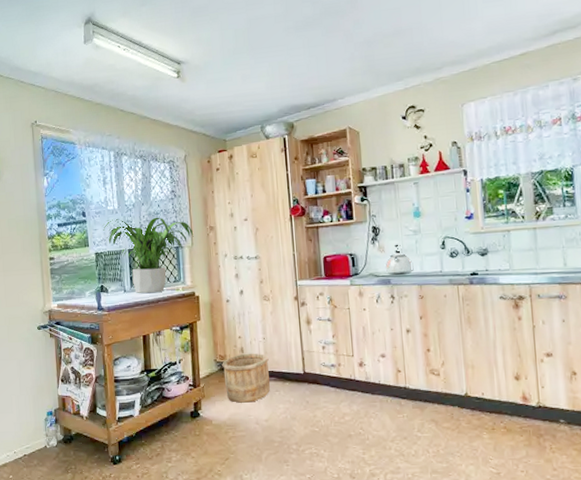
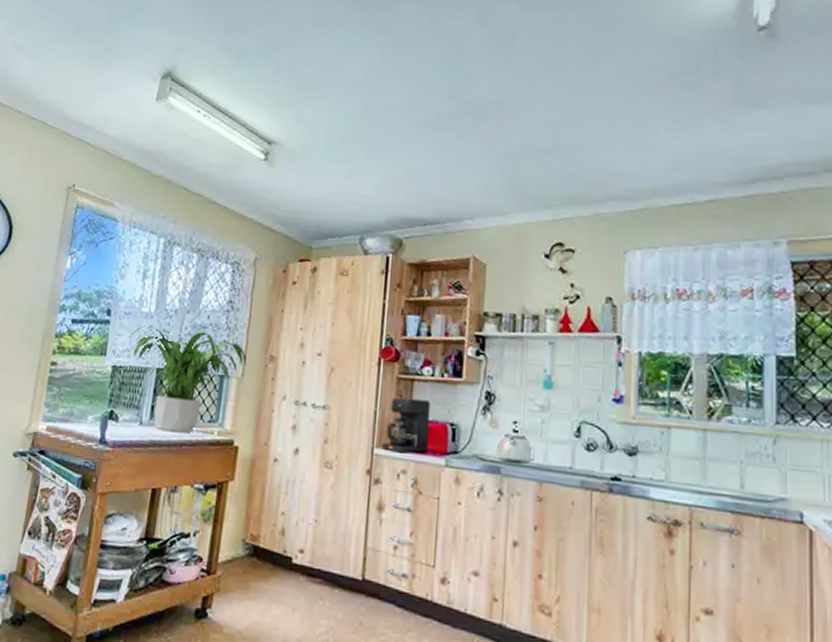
wooden bucket: present [222,353,270,403] -> none [250,538,317,610]
coffee maker: none [303,240,337,282] -> present [382,398,431,455]

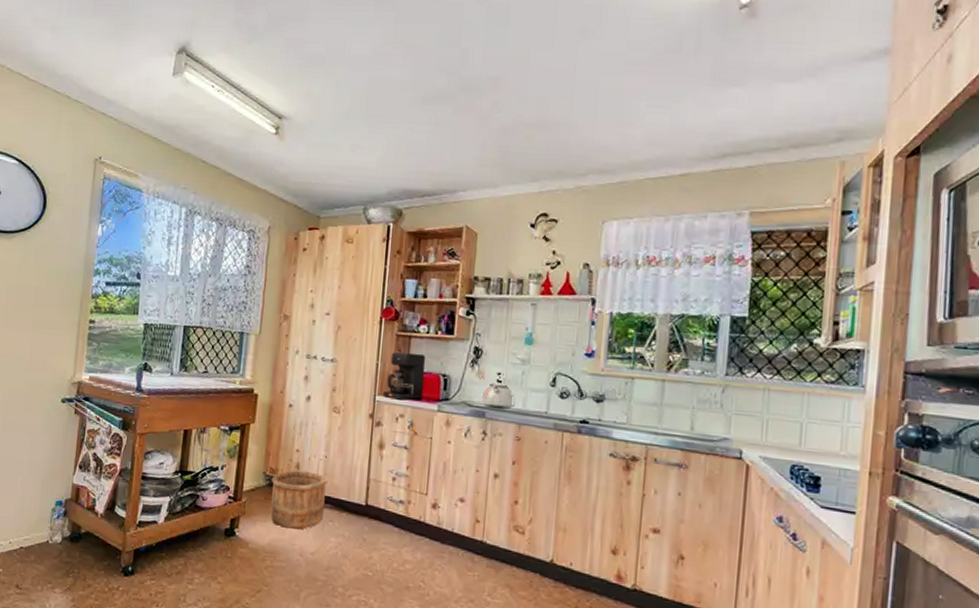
potted plant: present [129,325,247,433] -> none [158,287,264,382]
wooden bucket: none [250,538,317,610] -> present [270,471,328,529]

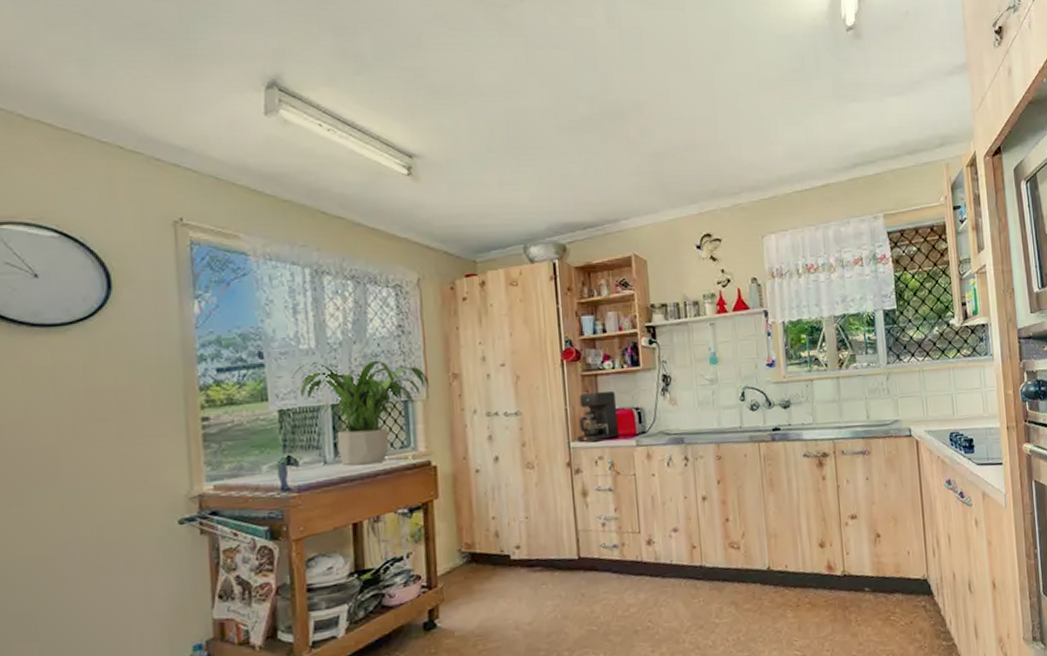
potted plant: none [158,287,264,382] -> present [291,360,430,466]
wooden bucket: present [270,471,328,529] -> none [468,537,535,605]
kettle: present [481,373,515,410] -> none [677,397,710,434]

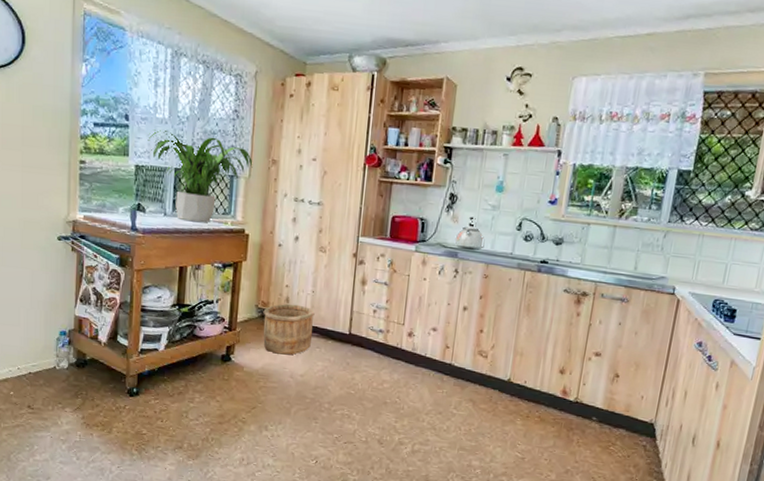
wooden bucket: none [468,537,535,605] -> present [263,304,315,355]
coffee maker: present [577,391,620,443] -> none [366,197,405,243]
kettle: none [677,397,710,434] -> present [454,218,485,251]

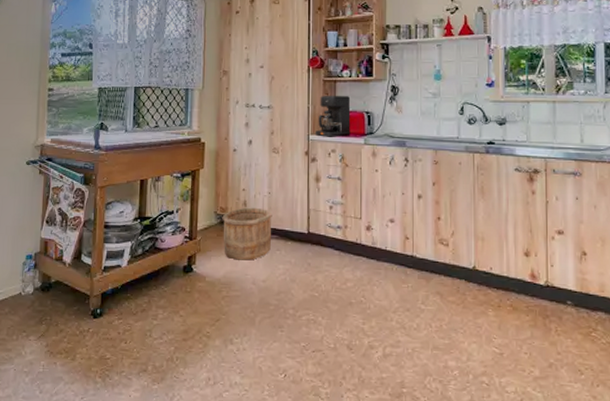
potted plant: present [148,129,253,223] -> none [109,54,206,136]
coffee maker: none [366,197,405,243] -> present [316,96,351,137]
kettle: present [454,218,485,251] -> none [401,107,430,139]

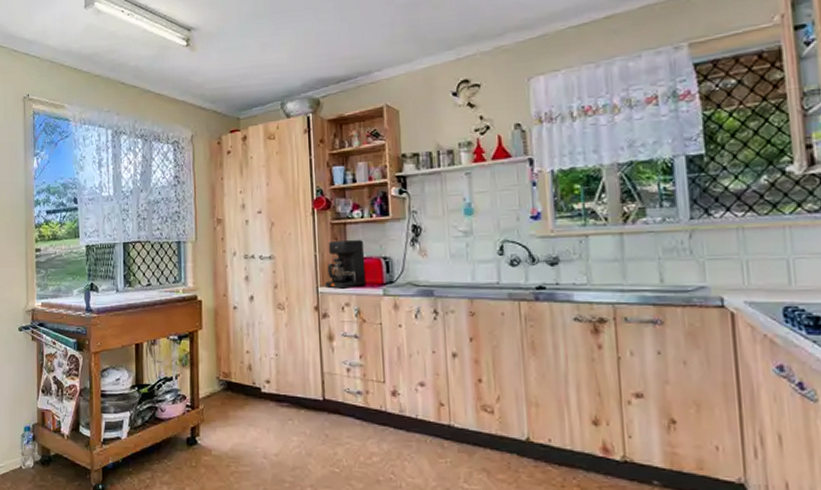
wooden bucket: present [222,207,272,260] -> none [225,371,283,432]

